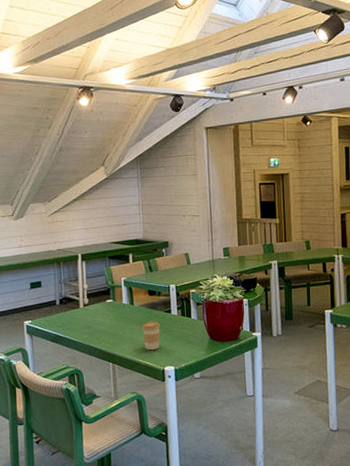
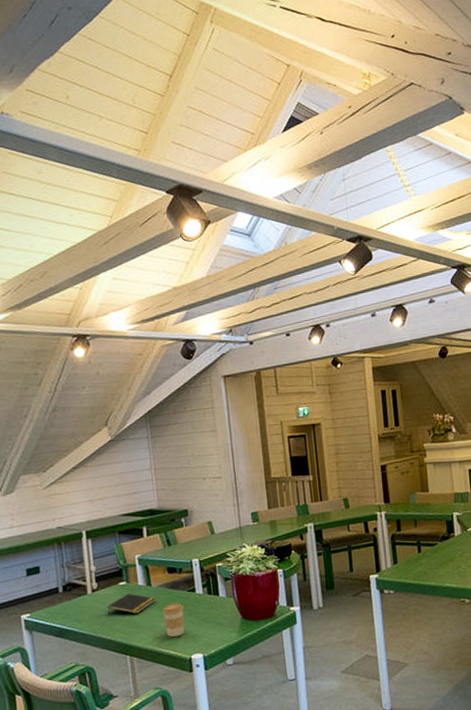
notepad: none [96,310,137,328] -> present [108,593,156,615]

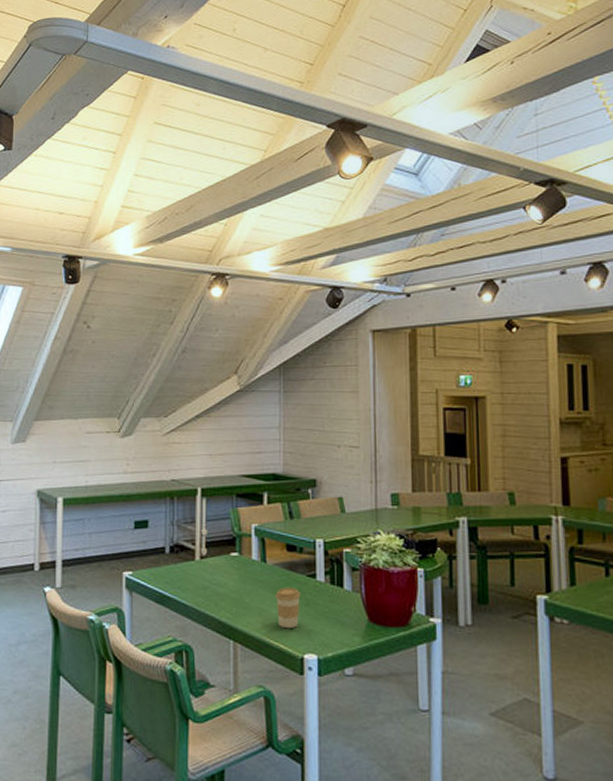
notepad: present [108,593,156,615] -> none [215,567,269,593]

